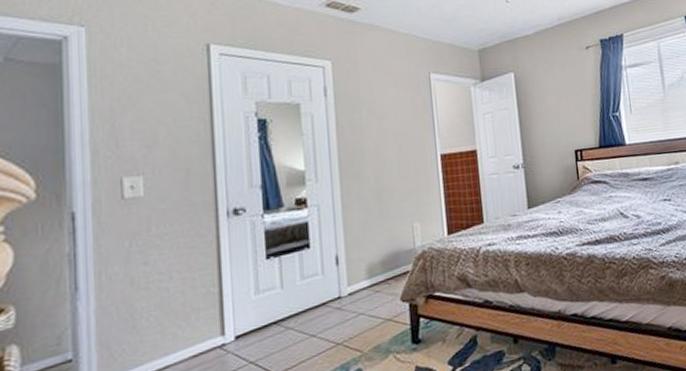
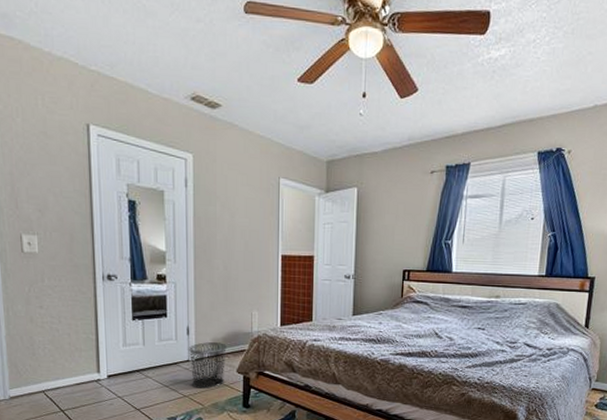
waste bin: none [338,267,386,331] -> present [188,341,227,389]

